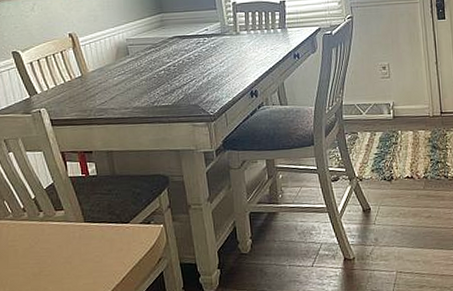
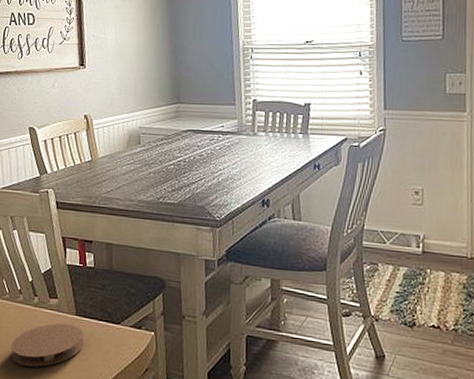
coaster: none [21,231,96,278] -> present [10,323,84,367]

